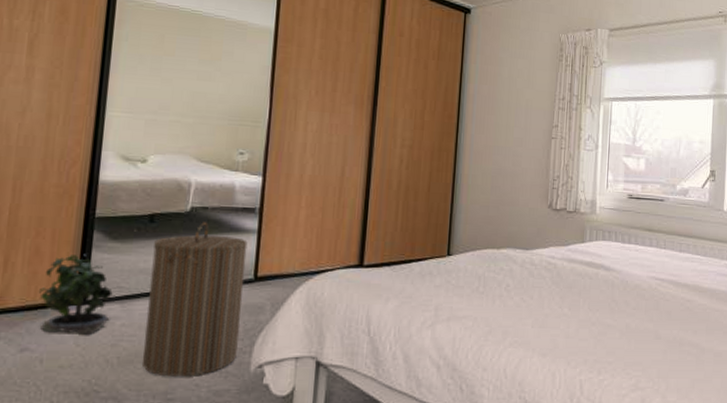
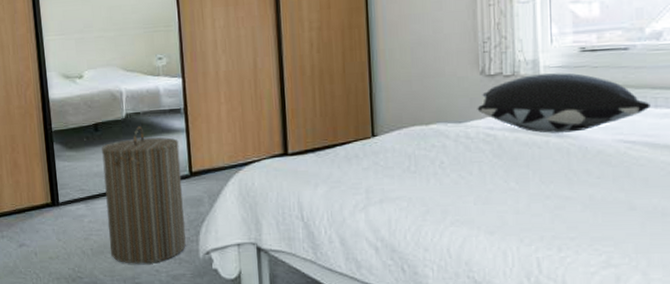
potted plant: present [38,254,113,335] -> none [22,163,80,231]
pillow: none [542,213,677,267] -> present [477,73,650,133]

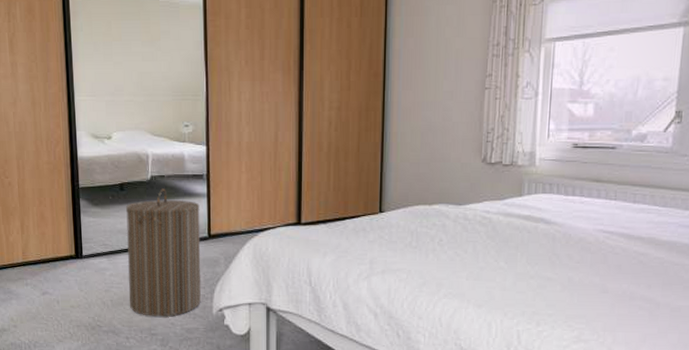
pillow: present [477,73,650,133] -> none [476,166,630,220]

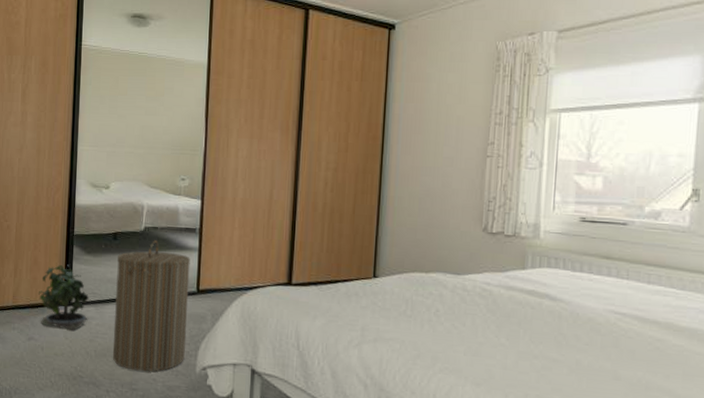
potted plant: none [47,218,102,282] -> present [38,265,89,331]

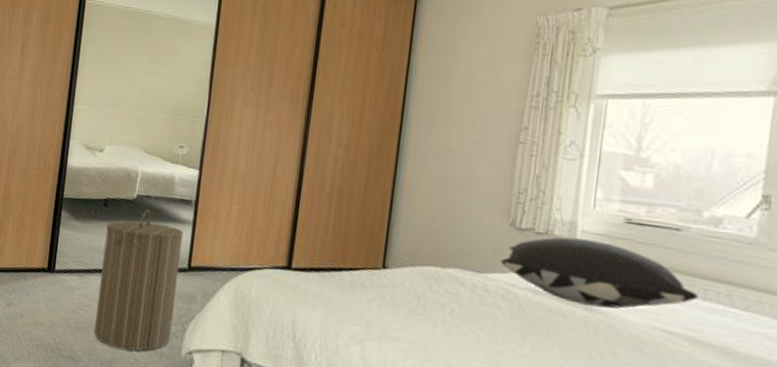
potted plant: present [38,265,89,331] -> none [21,229,74,300]
pillow: none [476,237,644,297] -> present [500,237,698,309]

